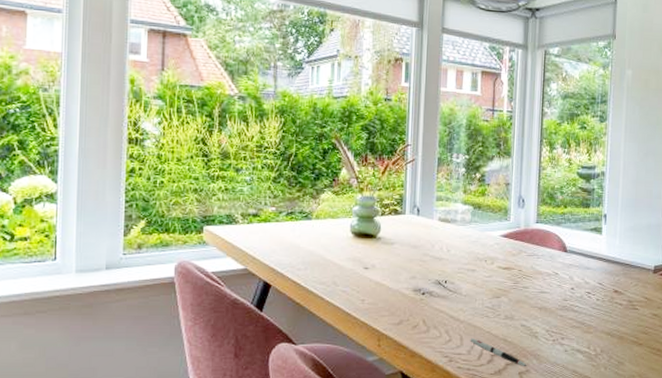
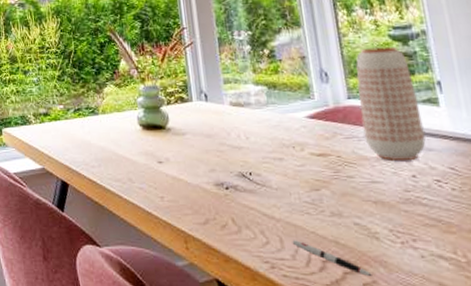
vase: none [542,182,588,277] -> present [356,46,427,161]

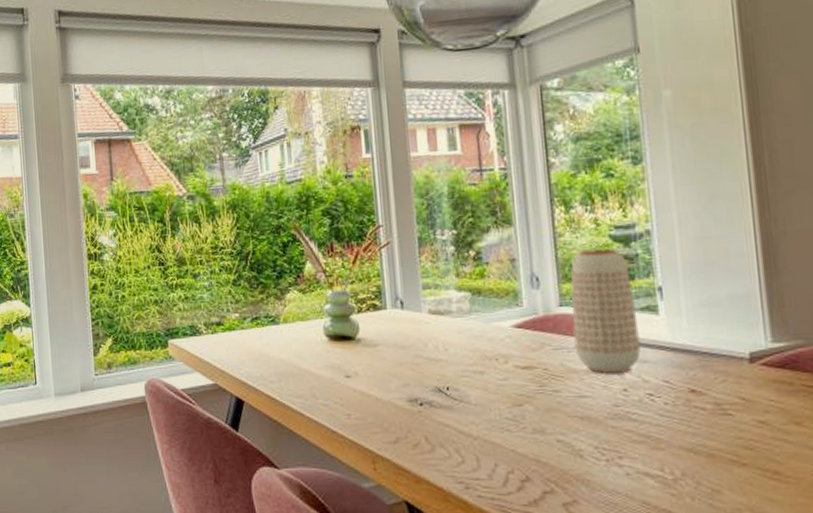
pen: present [292,240,373,277] -> none [489,459,573,497]

